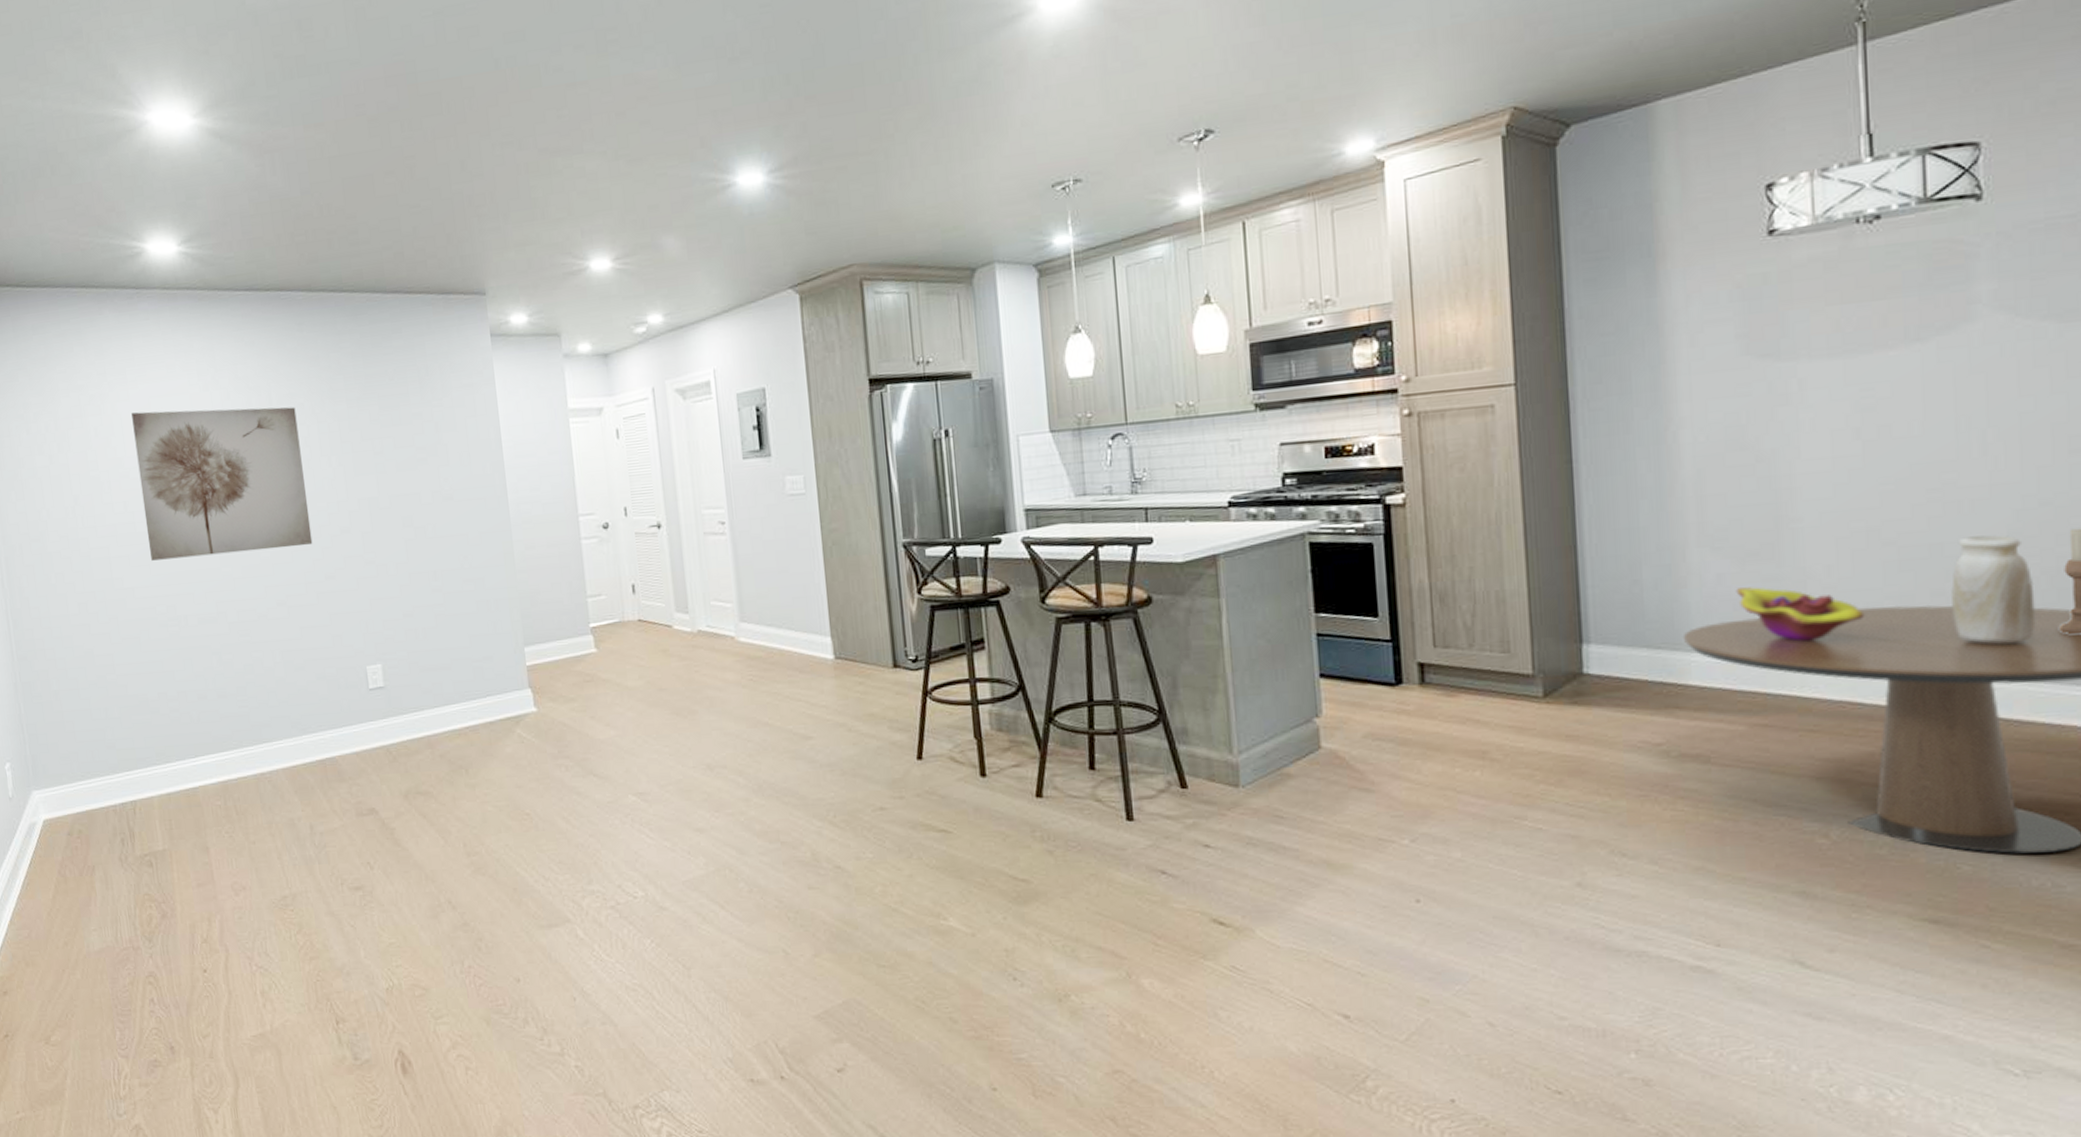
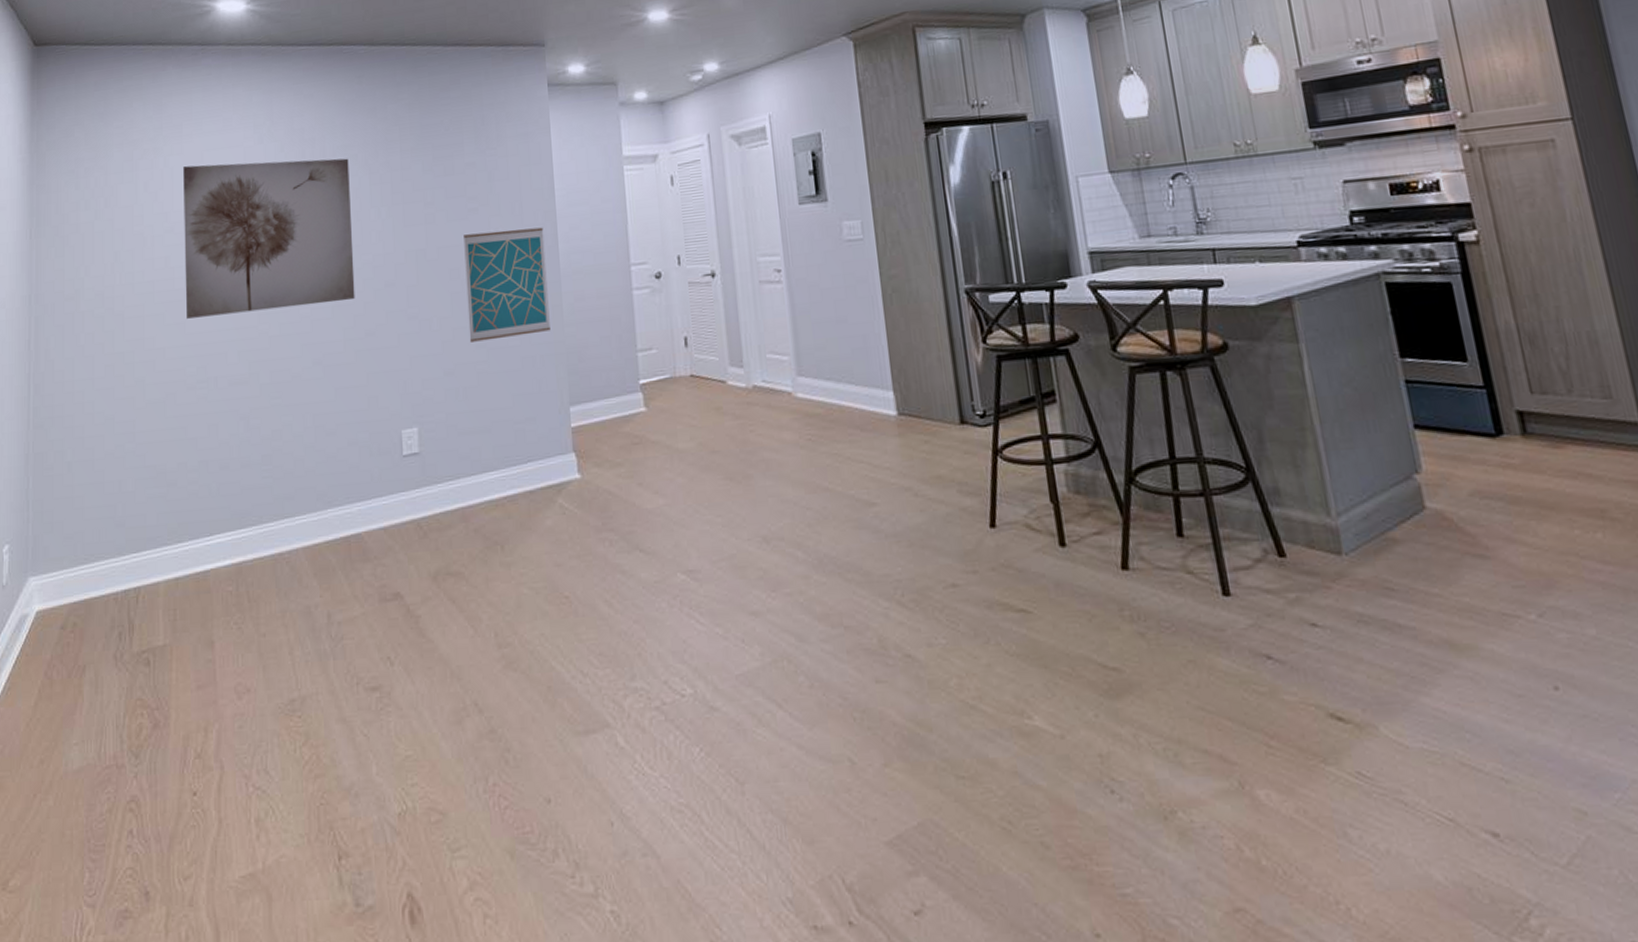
wall art: none [414,478,503,587] -> present [464,227,550,342]

